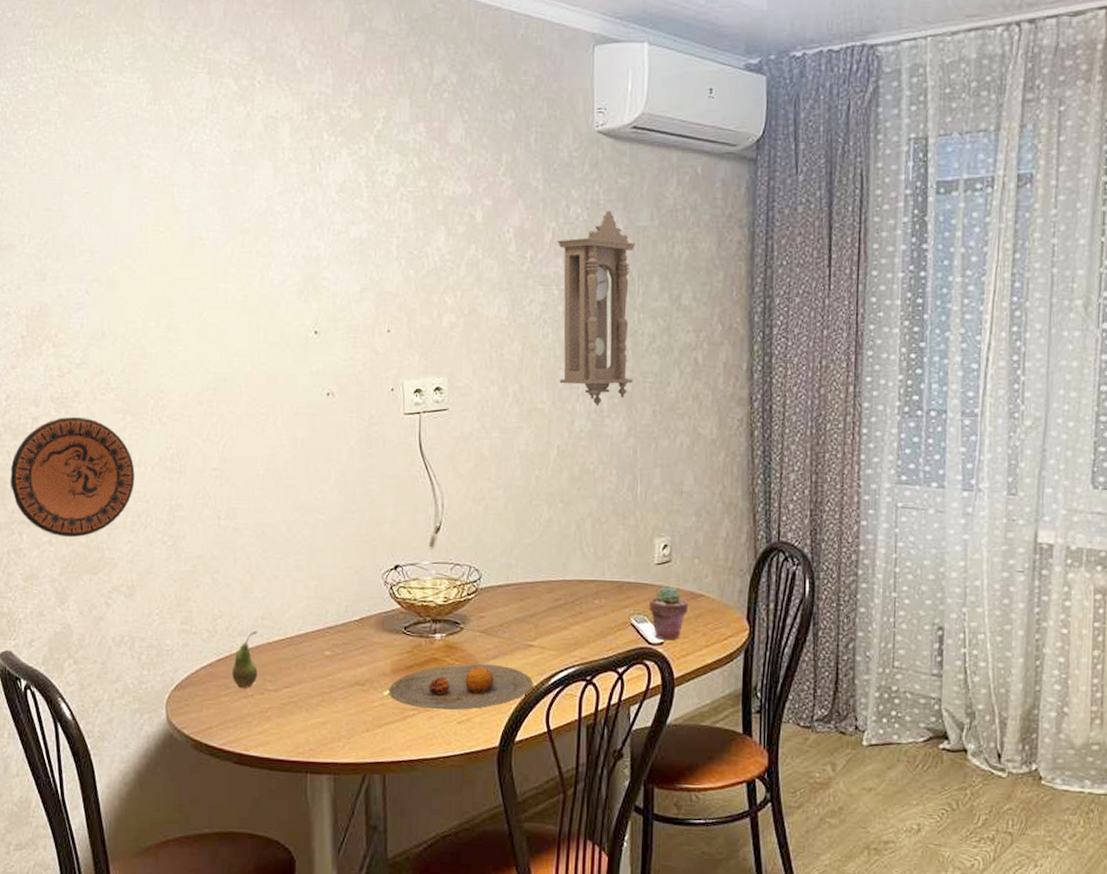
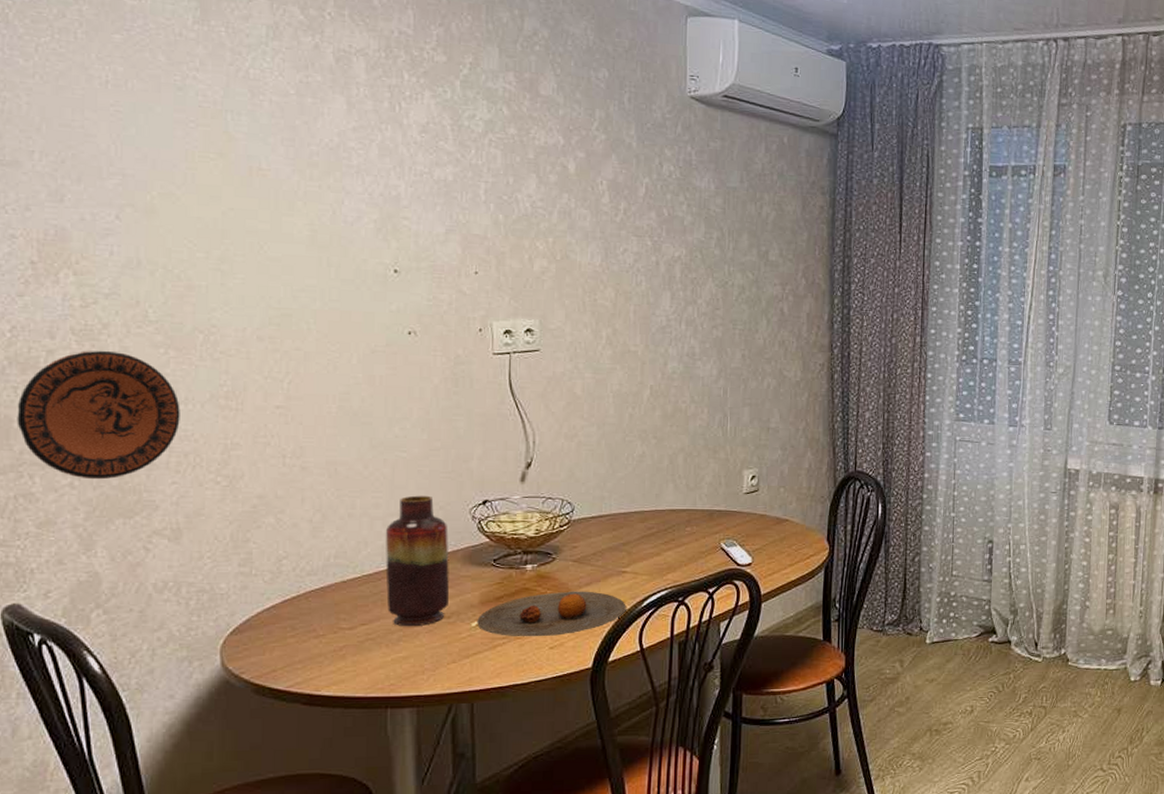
fruit: present [231,630,258,688] -> none [299,570,330,628]
vase: none [306,558,363,693] -> present [385,495,449,627]
pendulum clock: present [558,210,635,406] -> none [651,170,726,350]
potted succulent: present [649,585,689,640] -> none [738,512,775,561]

